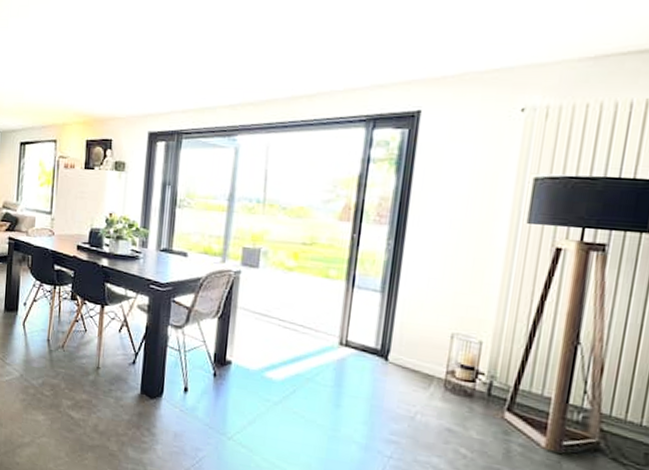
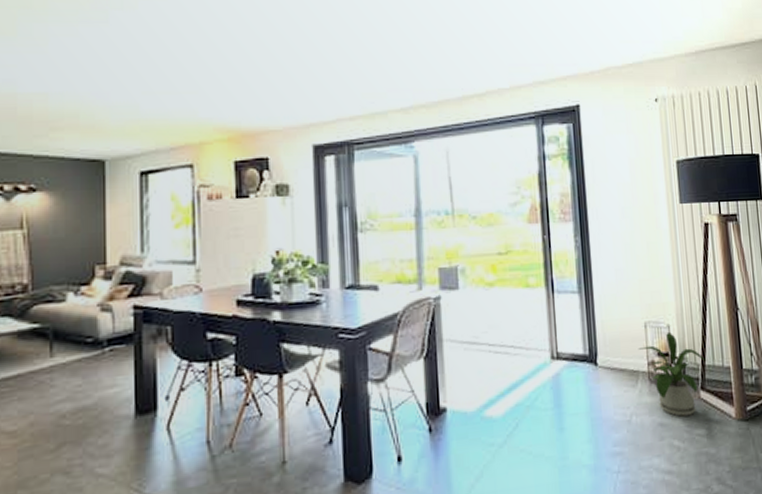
house plant: none [438,348,520,431] -> present [638,332,706,417]

